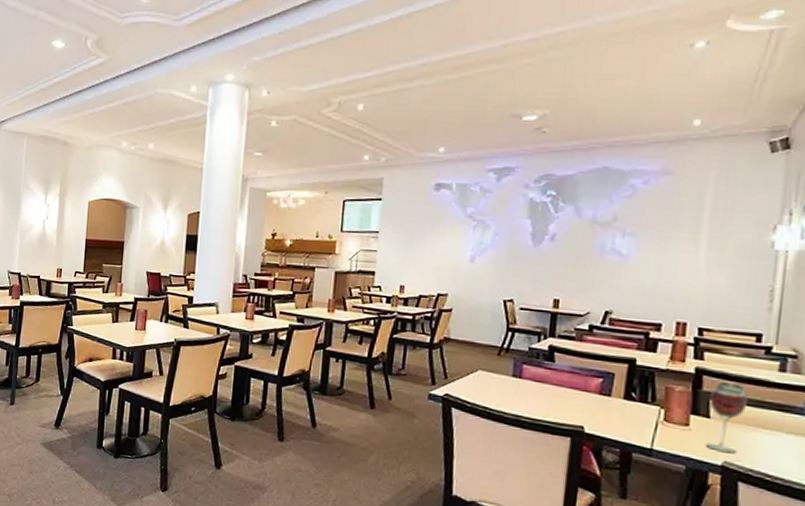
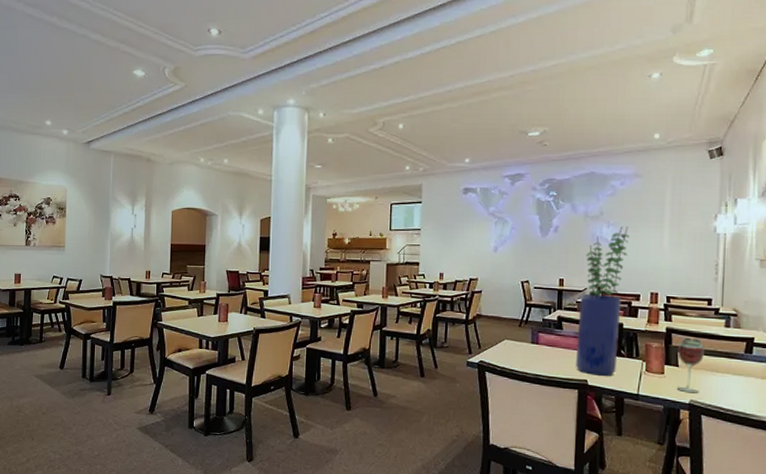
vase: none [570,236,652,424] -> present [576,226,630,376]

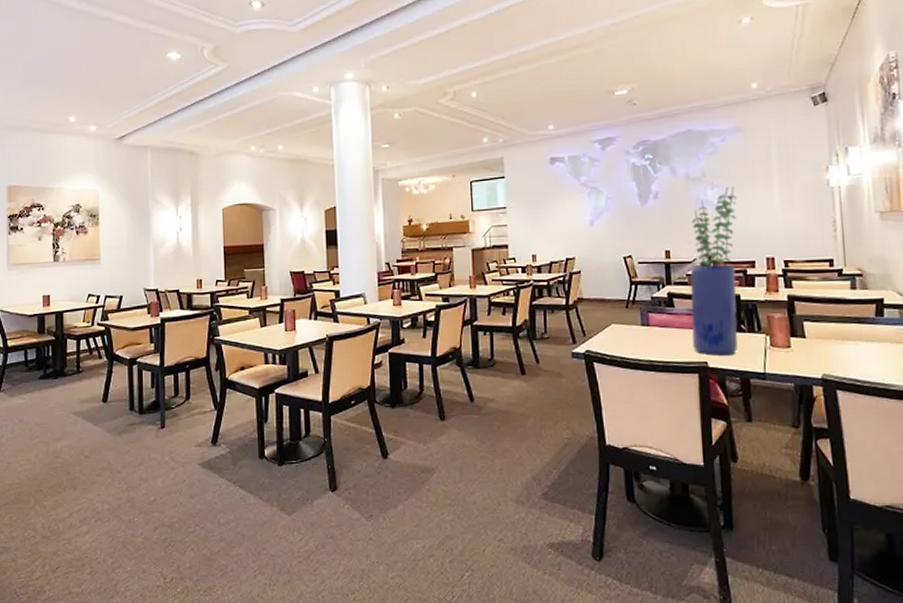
wineglass: present [676,338,704,394] -> none [803,304,832,367]

